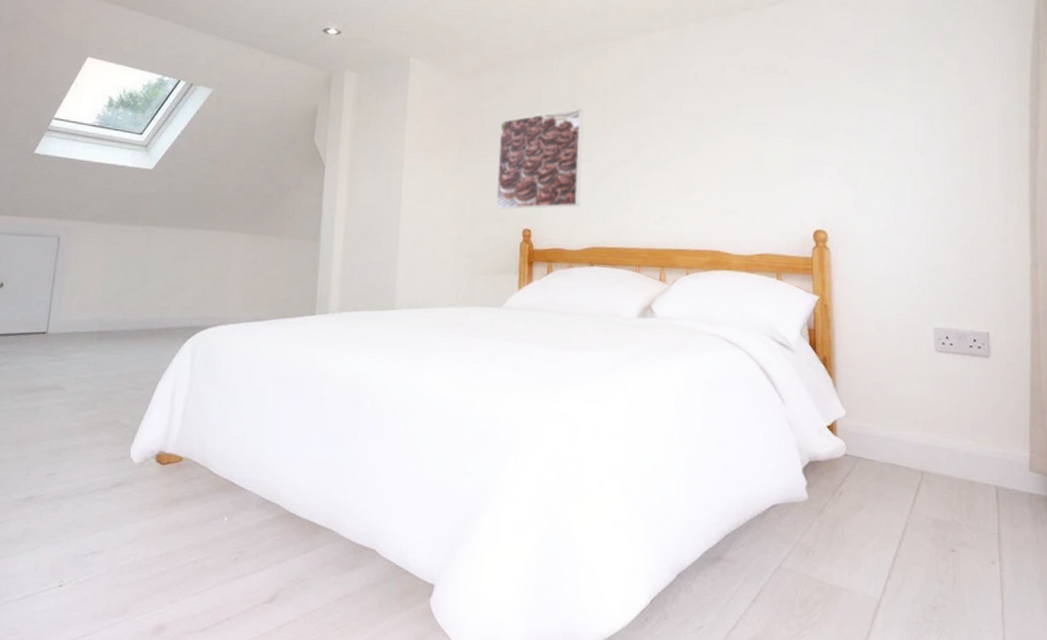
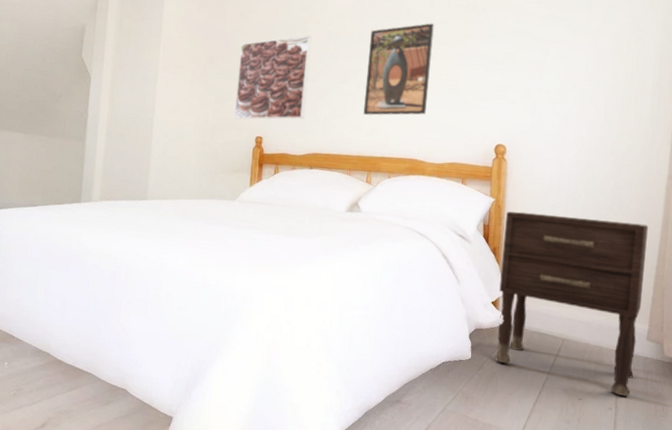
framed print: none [651,89,729,200] -> present [363,23,435,116]
nightstand: none [834,311,1019,547] -> present [495,211,649,397]

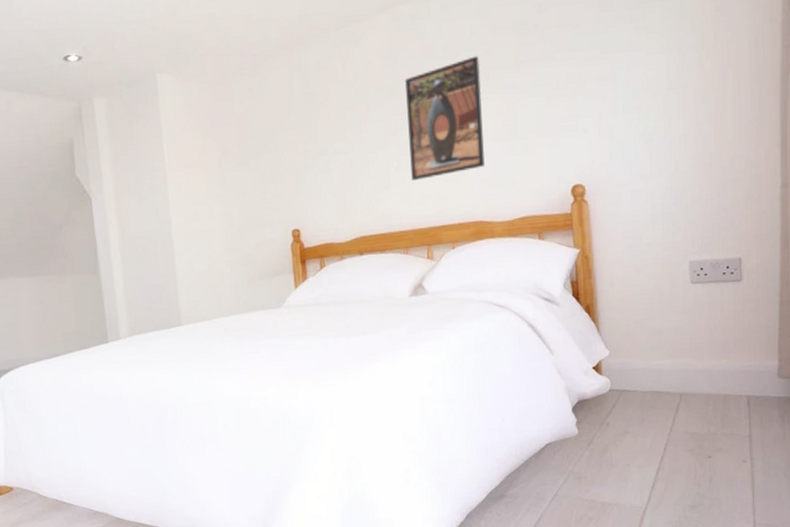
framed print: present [234,35,312,120] -> none [256,99,344,214]
nightstand: present [495,211,649,397] -> none [596,245,768,445]

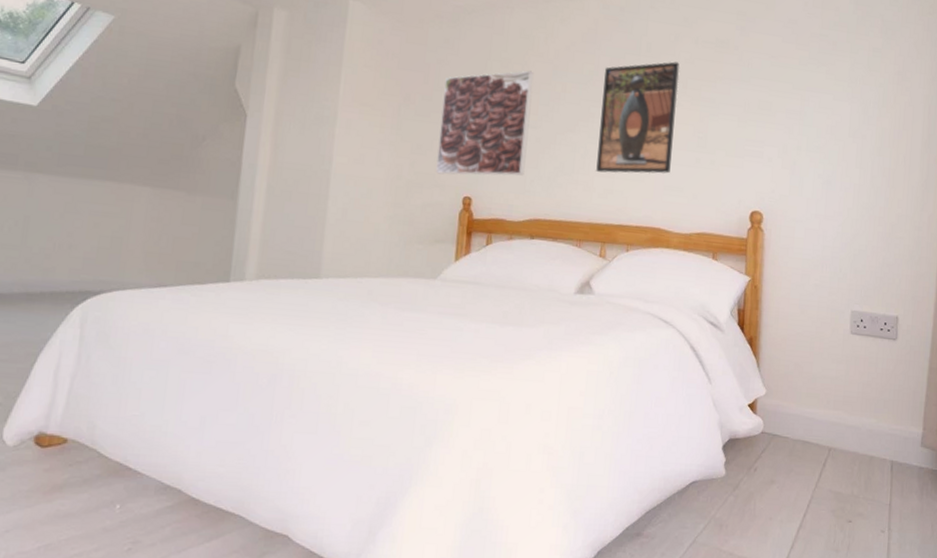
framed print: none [256,99,344,214] -> present [436,70,534,176]

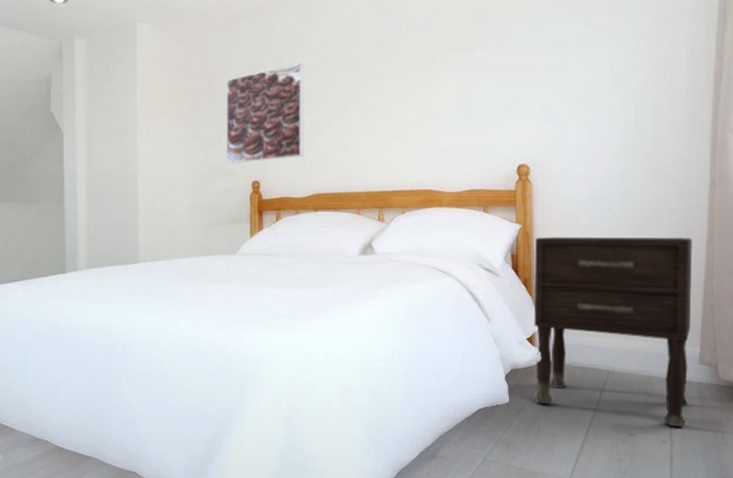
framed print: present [596,61,680,174] -> none [369,36,440,146]
nightstand: none [752,293,921,516] -> present [533,236,693,427]

